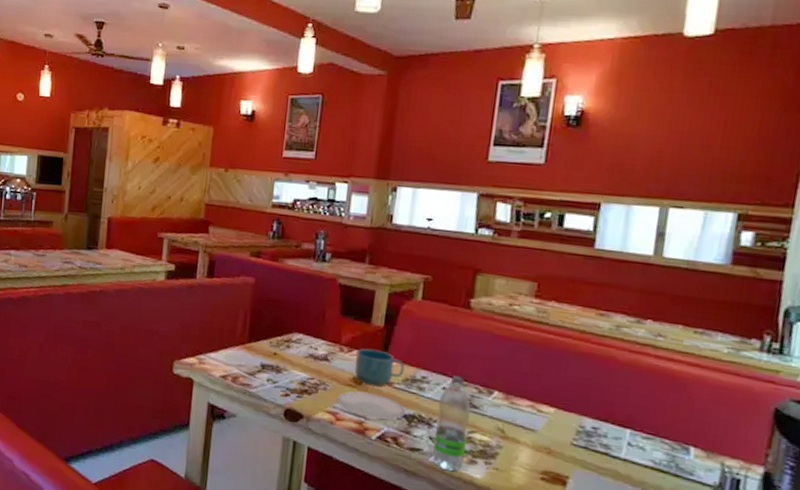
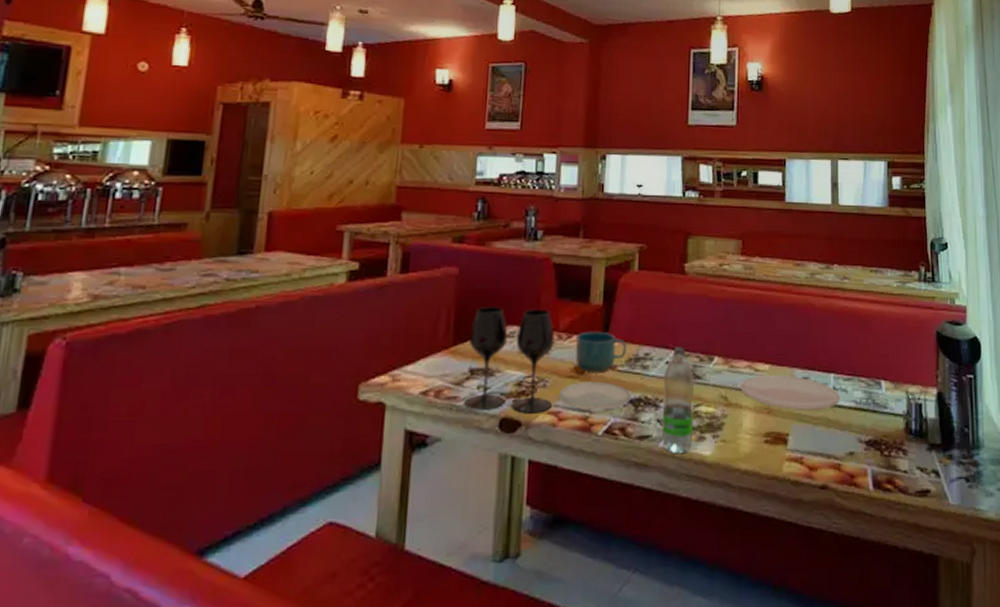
wine glass: none [255,314,337,411] -> present [464,307,555,414]
plate: none [519,416,635,463] -> present [740,375,840,411]

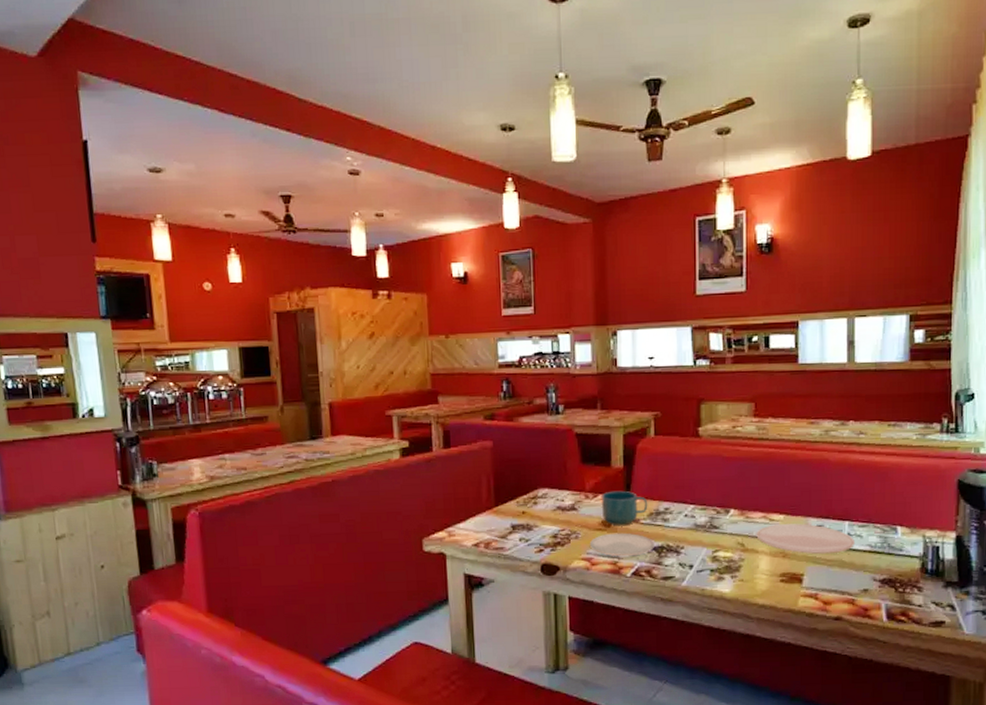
wine glass: present [464,307,555,414] -> none [507,473,585,560]
bottle: present [661,347,694,455] -> none [683,502,713,592]

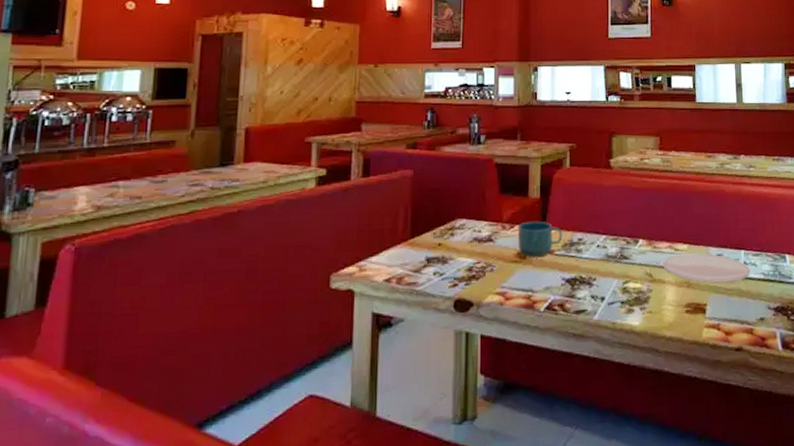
plate: present [589,533,656,557] -> none [504,264,569,290]

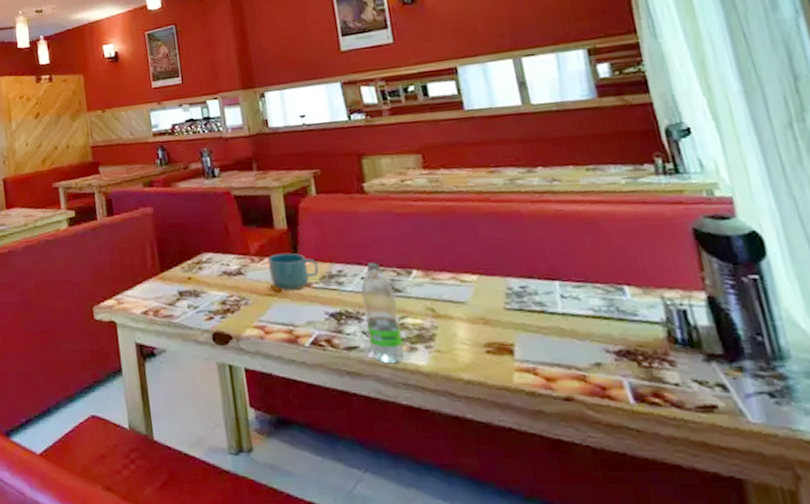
bottle: none [595,232,624,326] -> present [361,262,404,364]
plate: present [663,253,750,284] -> none [447,285,572,321]

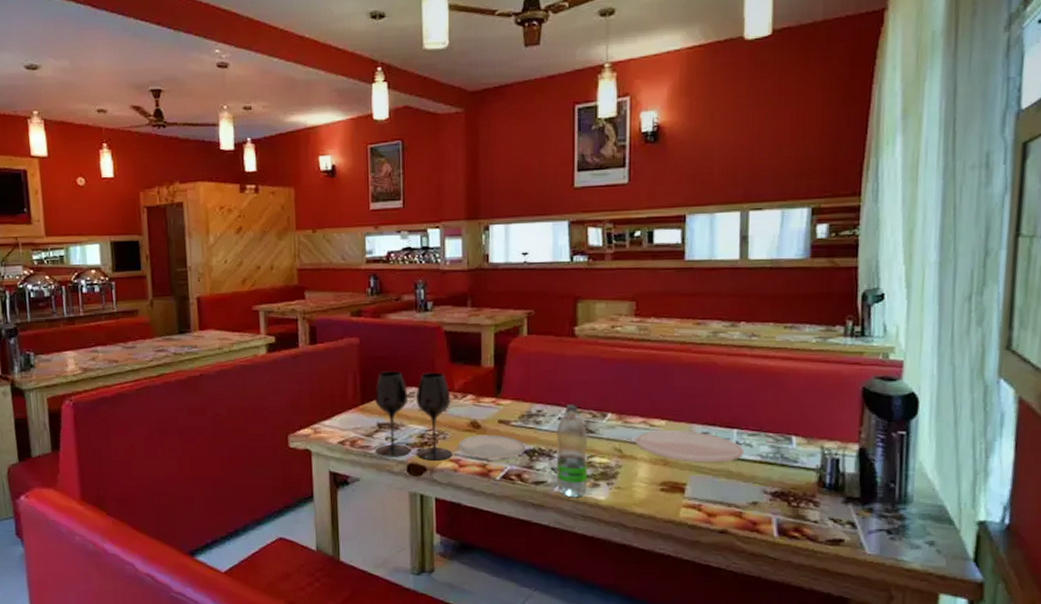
wine glass: none [172,236,257,328] -> present [374,371,453,461]
plate: none [260,298,333,324] -> present [457,434,527,459]
cup: present [268,253,319,290] -> none [471,391,520,427]
plate: none [447,285,572,321] -> present [635,430,743,464]

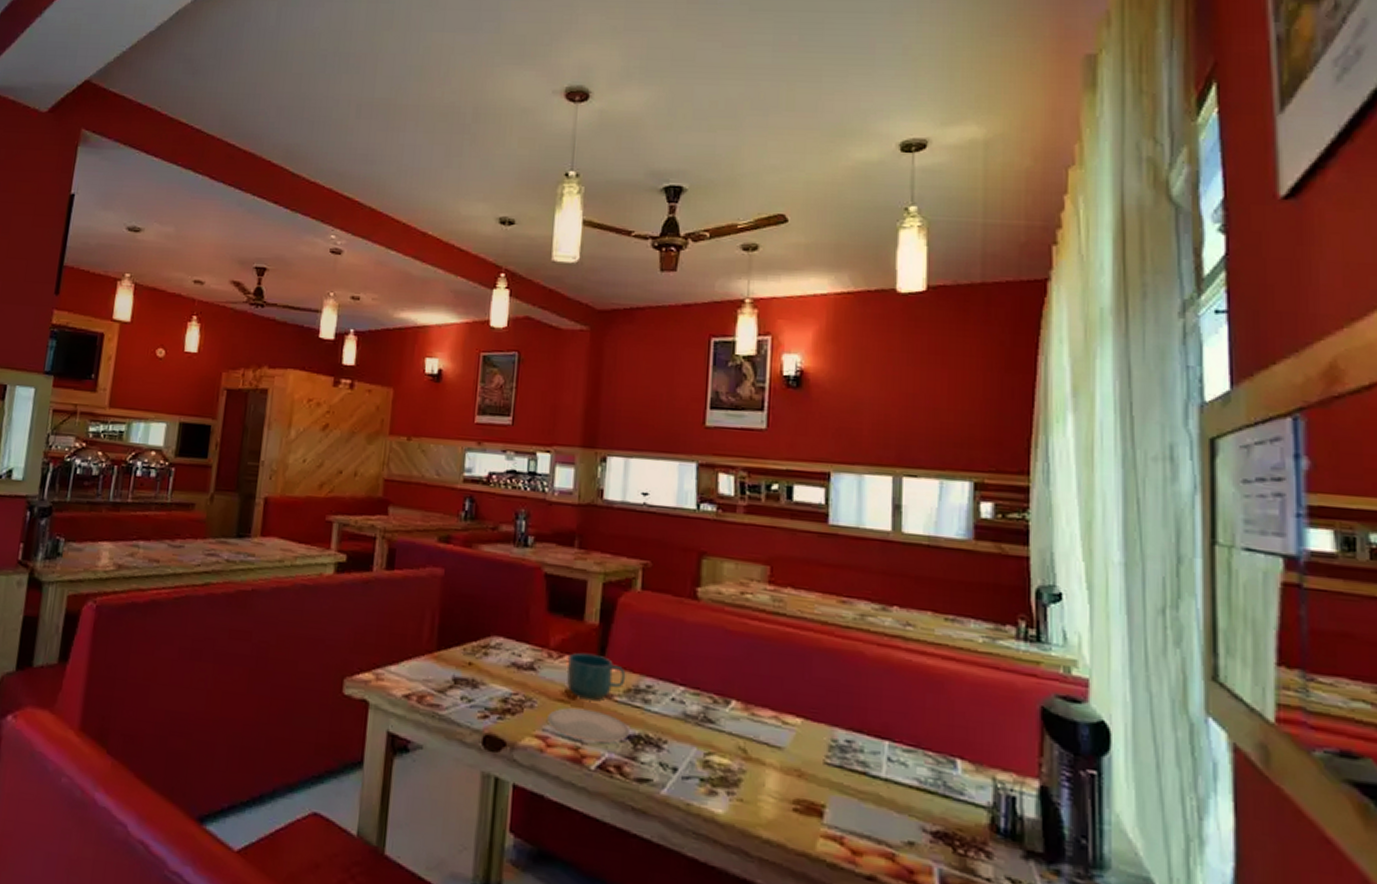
wine glass: present [374,371,453,461] -> none [447,613,545,735]
cup: none [471,391,520,427] -> present [567,652,626,700]
bottle: present [556,404,588,498] -> none [664,682,705,808]
plate: present [635,430,743,464] -> none [763,729,897,784]

